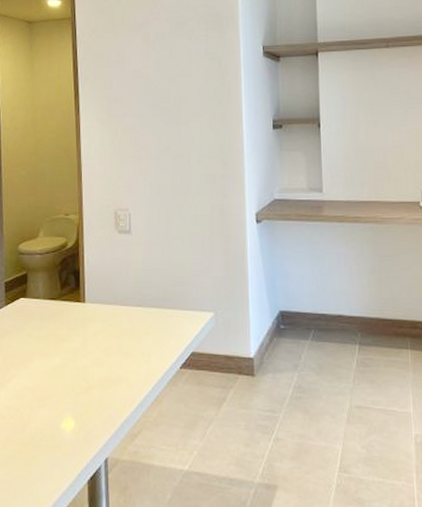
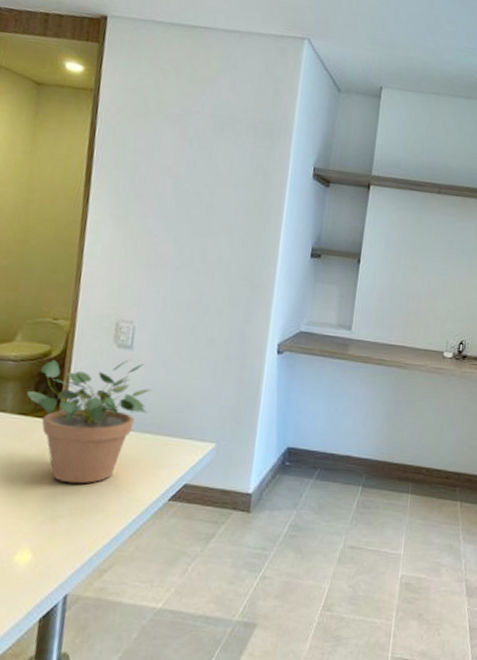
potted plant: none [53,243,152,357] -> present [27,360,152,484]

